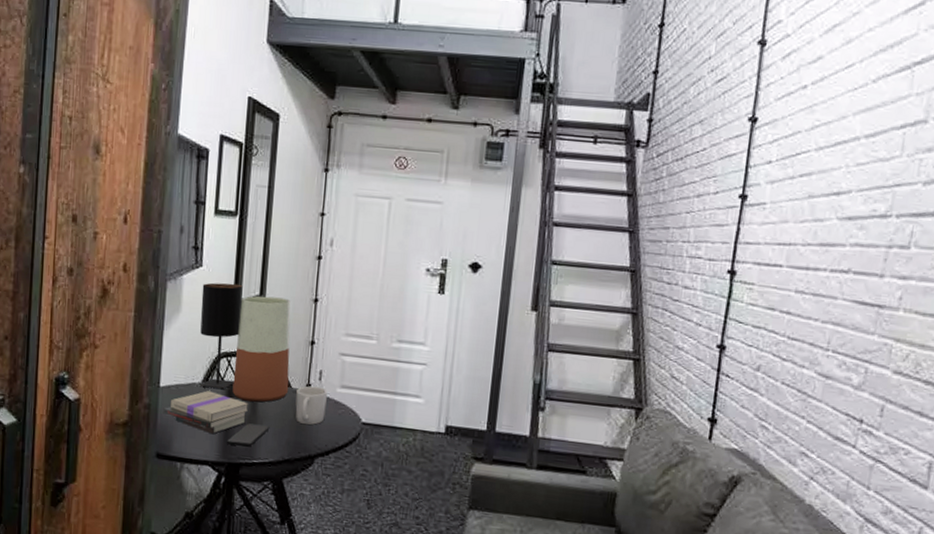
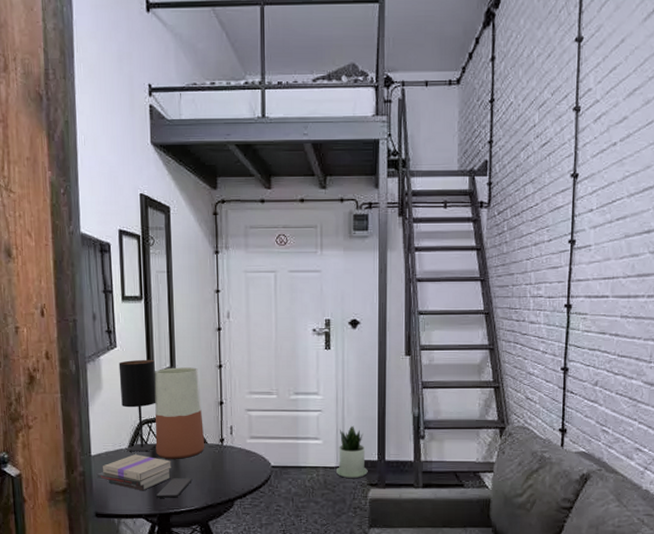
mug: present [295,385,327,426] -> none [212,440,239,474]
planter: none [435,386,474,449] -> present [335,425,368,479]

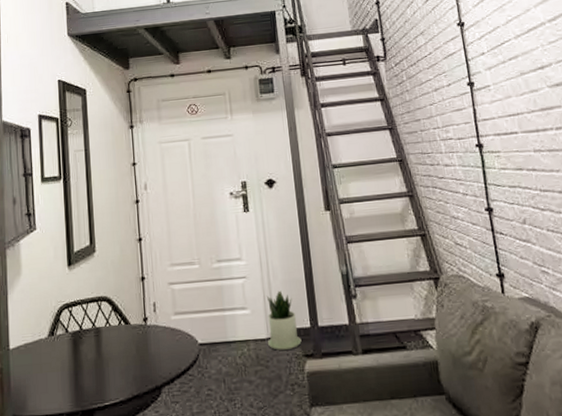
books: present [96,454,171,491] -> none [15,343,94,386]
table lamp: present [118,359,157,452] -> none [38,239,78,342]
vase: present [154,367,205,459] -> none [73,243,128,346]
smartphone: present [155,478,192,498] -> none [77,366,116,392]

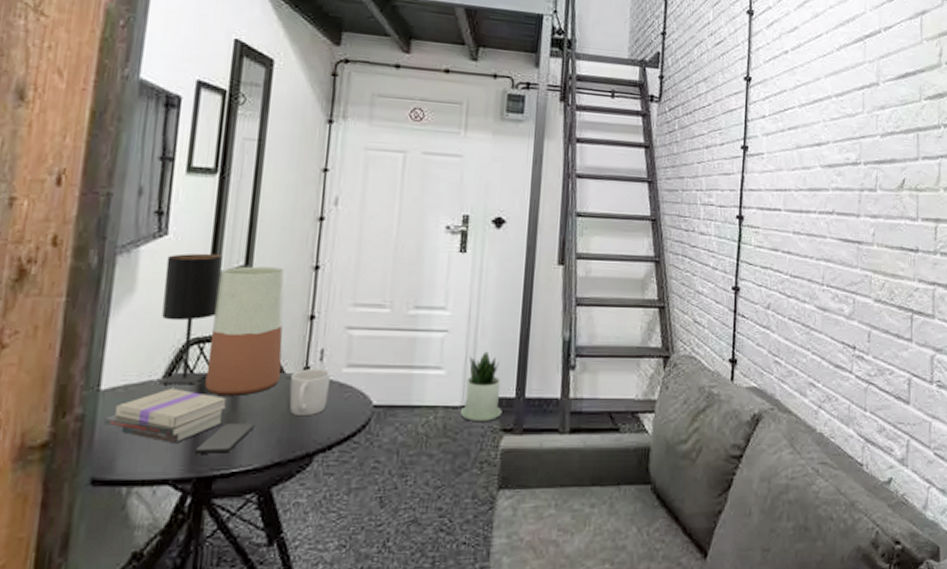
books: none [15,343,94,386] -> present [103,388,227,444]
table lamp: none [38,239,78,342] -> present [158,253,223,385]
vase: none [73,243,128,346] -> present [205,266,285,396]
smartphone: none [77,366,116,392] -> present [194,423,256,454]
mug: none [135,318,165,358] -> present [289,368,330,417]

